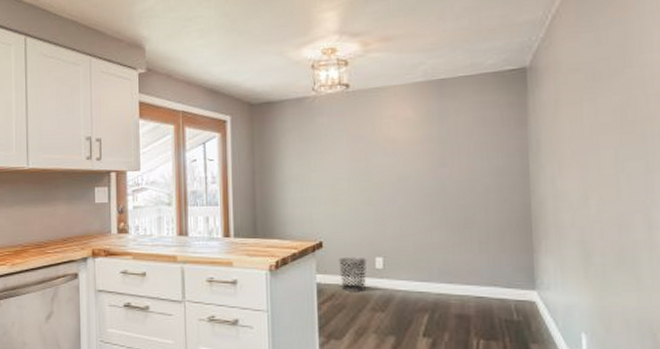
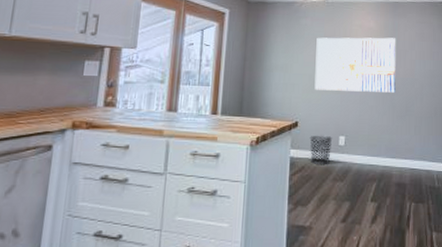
wall art: none [337,127,448,203] -> present [314,37,396,93]

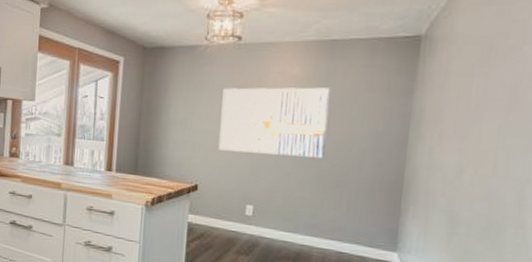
waste bin: present [309,135,333,164] -> none [211,201,238,235]

